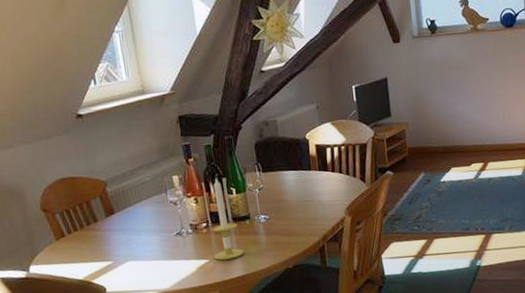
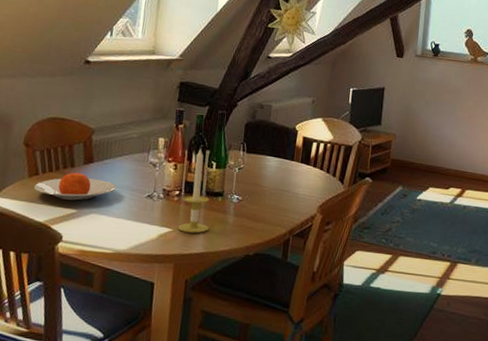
plate: none [64,226,144,255] -> present [33,172,117,201]

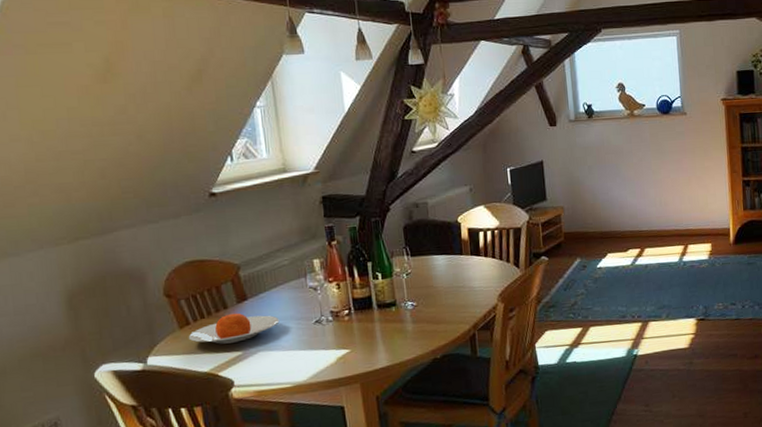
candle: present [177,148,210,234] -> none [354,261,390,350]

